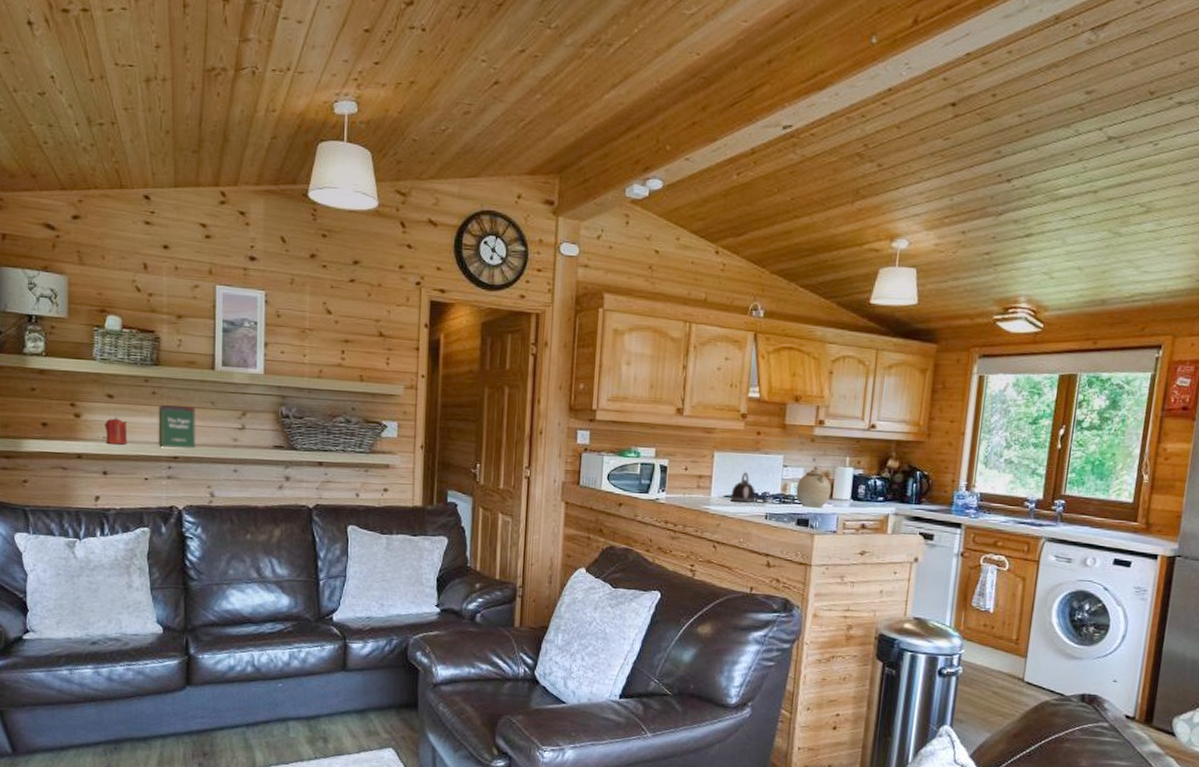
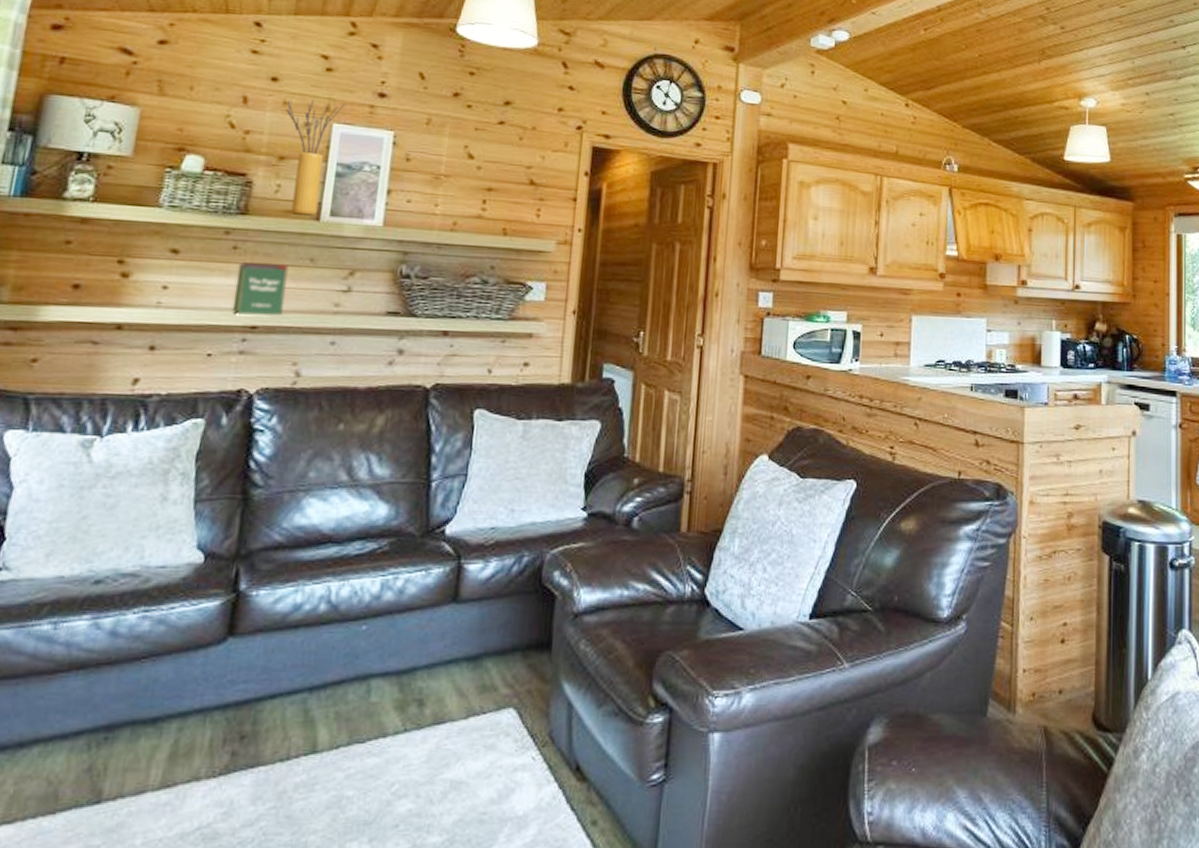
candle: present [104,417,127,445] -> none [159,277,194,312]
vase: none [177,264,225,367] -> present [285,99,346,217]
kettle: present [730,472,756,504] -> none [932,338,959,374]
teapot: present [796,466,832,508] -> none [1002,330,1040,377]

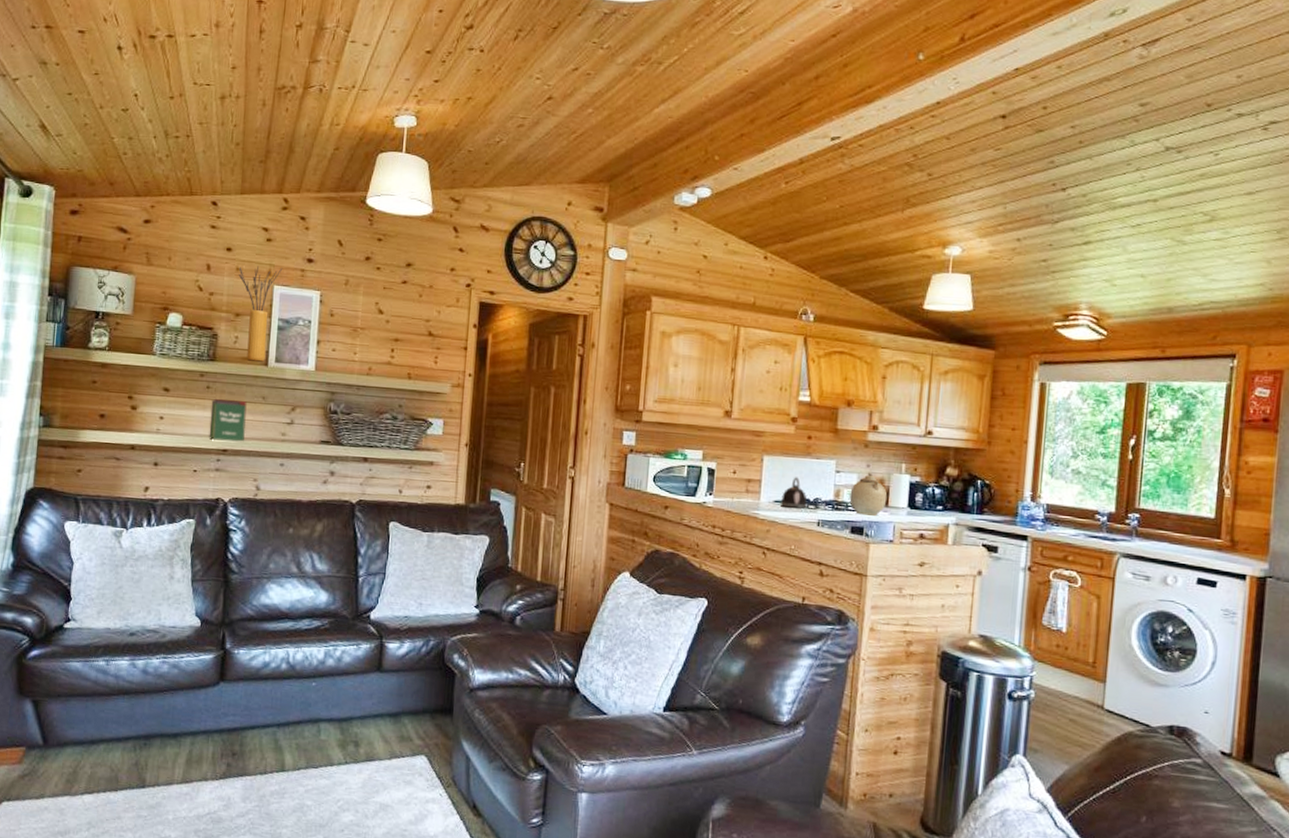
kettle: none [932,338,959,374] -> present [781,477,808,510]
teapot: none [1002,330,1040,377] -> present [849,472,888,516]

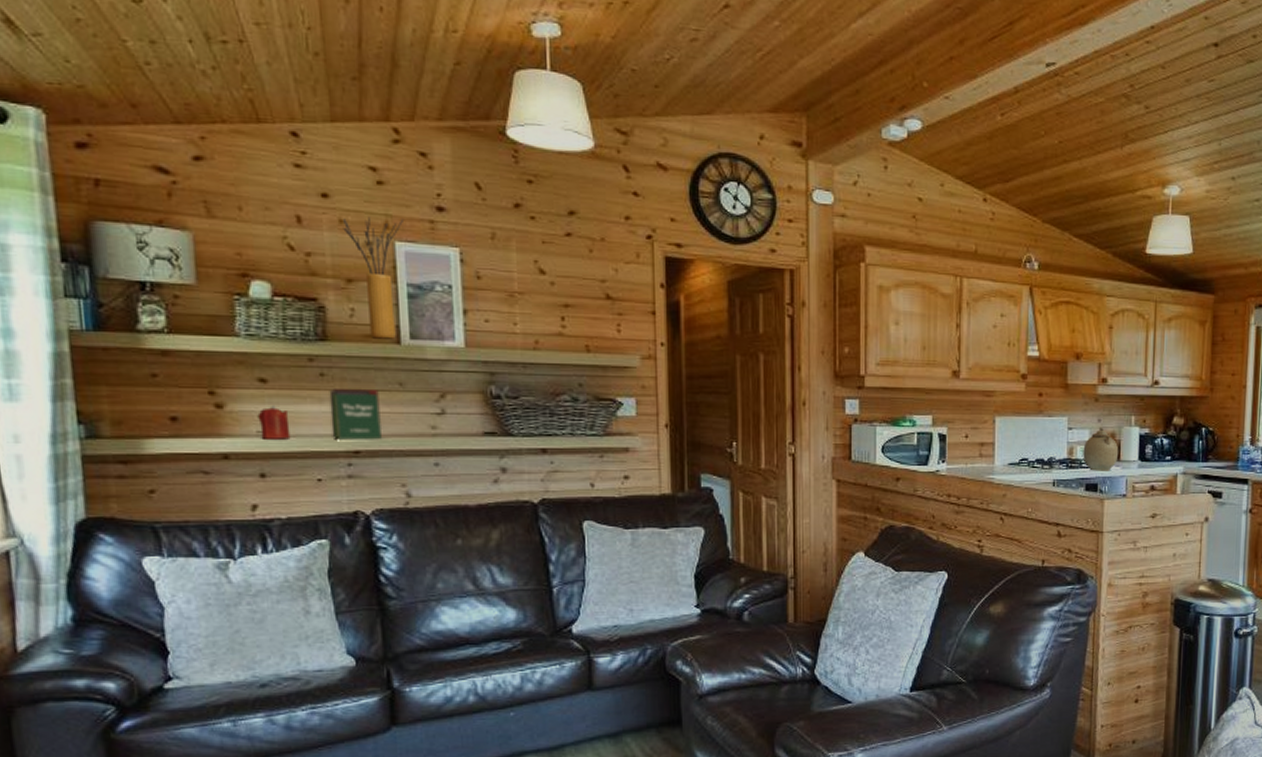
candle: none [159,410,181,437] -> present [257,406,291,439]
kettle: present [781,477,808,510] -> none [1016,437,1042,471]

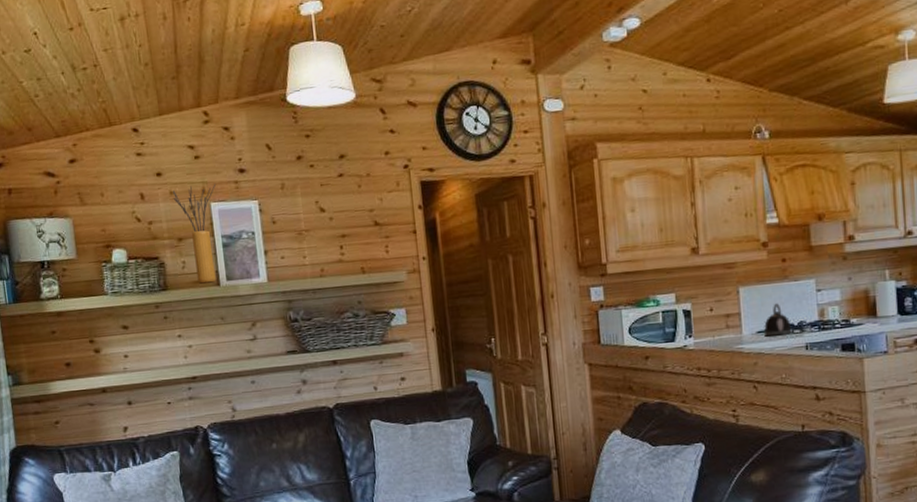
candle: present [257,406,291,439] -> none [123,346,147,374]
books: present [329,389,382,440] -> none [171,325,211,369]
kettle: none [1016,437,1042,471] -> present [764,303,792,337]
teapot: present [1083,426,1119,471] -> none [835,284,875,331]

